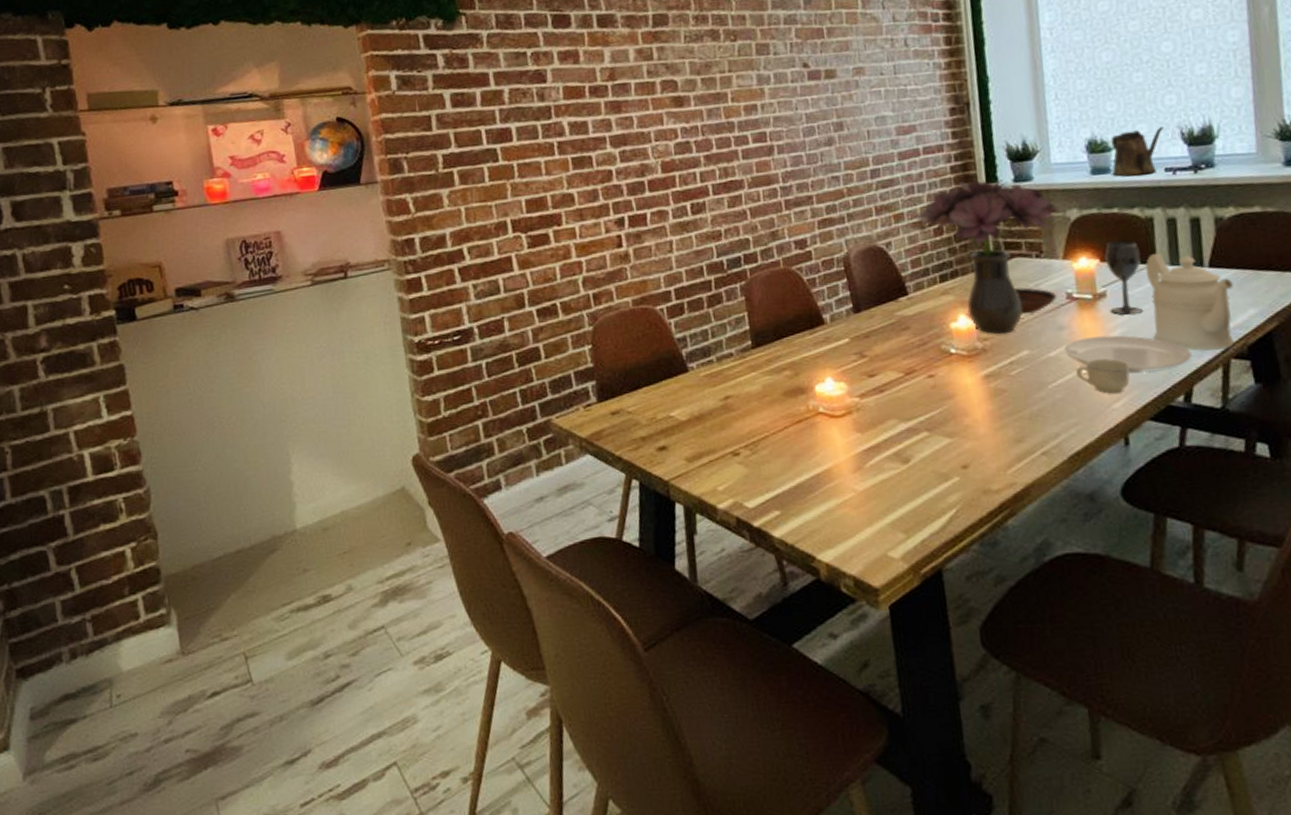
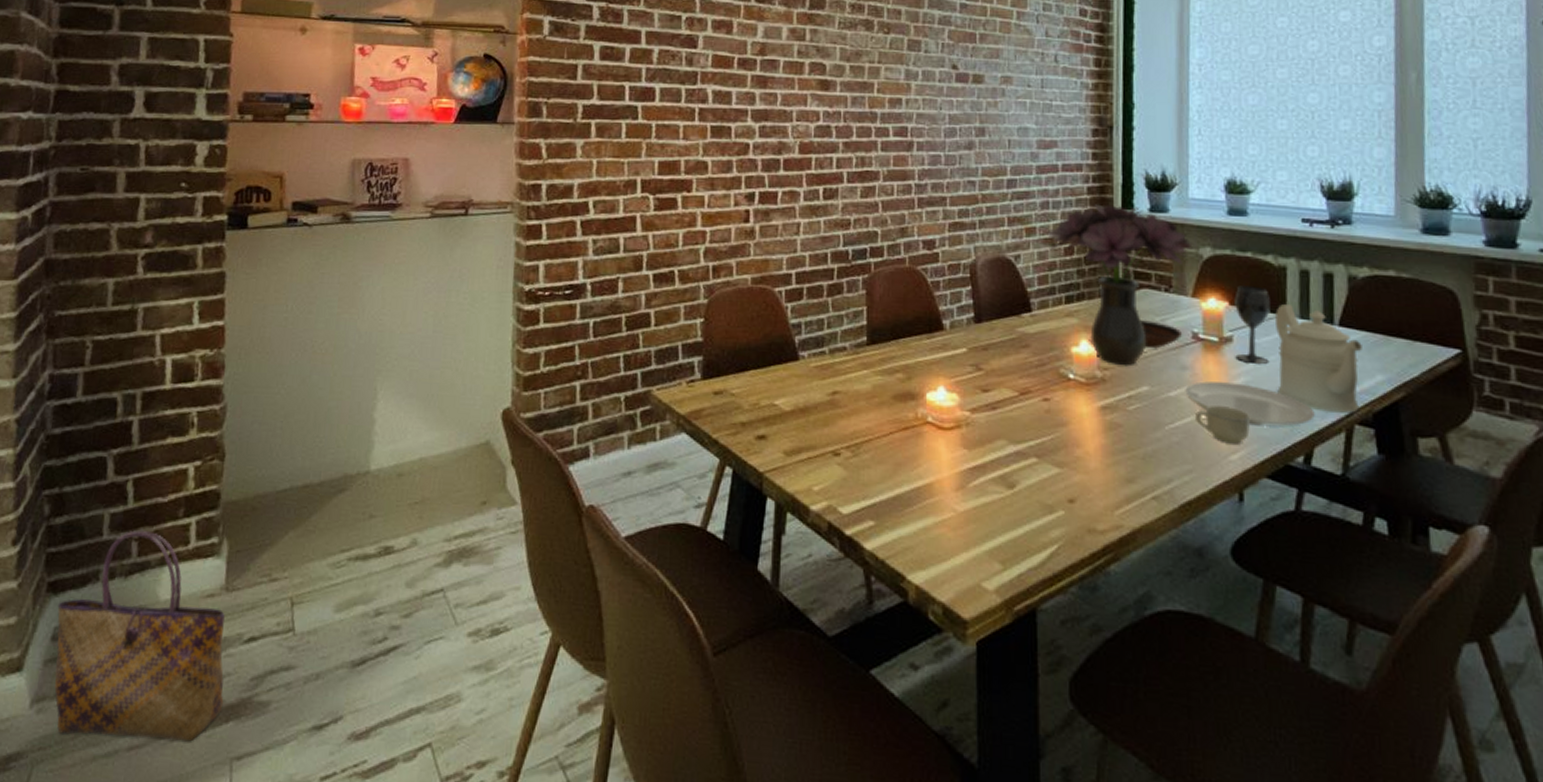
tote bag: none [29,611,200,799] -> present [54,529,225,742]
watering can: present [1111,126,1164,177] -> none [1248,176,1304,223]

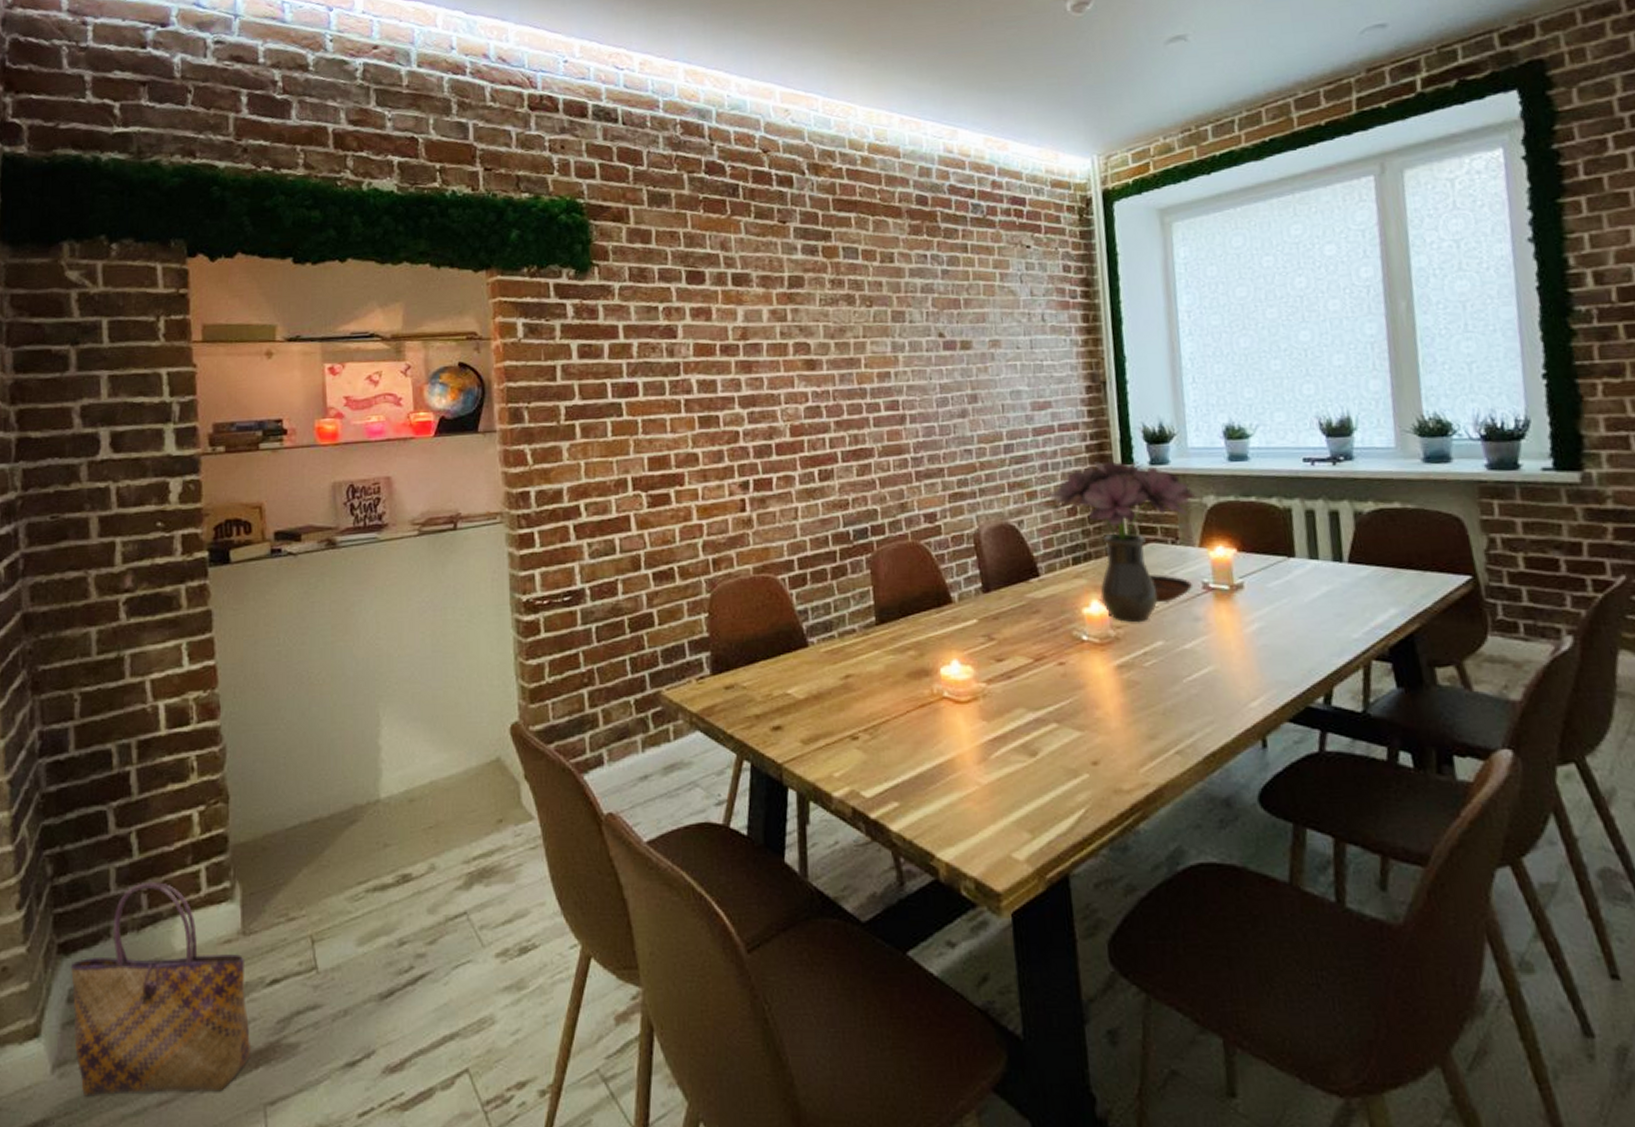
plate: present [1185,381,1315,428] -> none [1200,629,1332,671]
cup: present [1195,404,1251,444] -> none [1212,653,1268,691]
wine glass: present [1234,285,1271,365] -> none [1242,530,1282,610]
coffeepot: present [1275,304,1362,414] -> none [1284,546,1375,652]

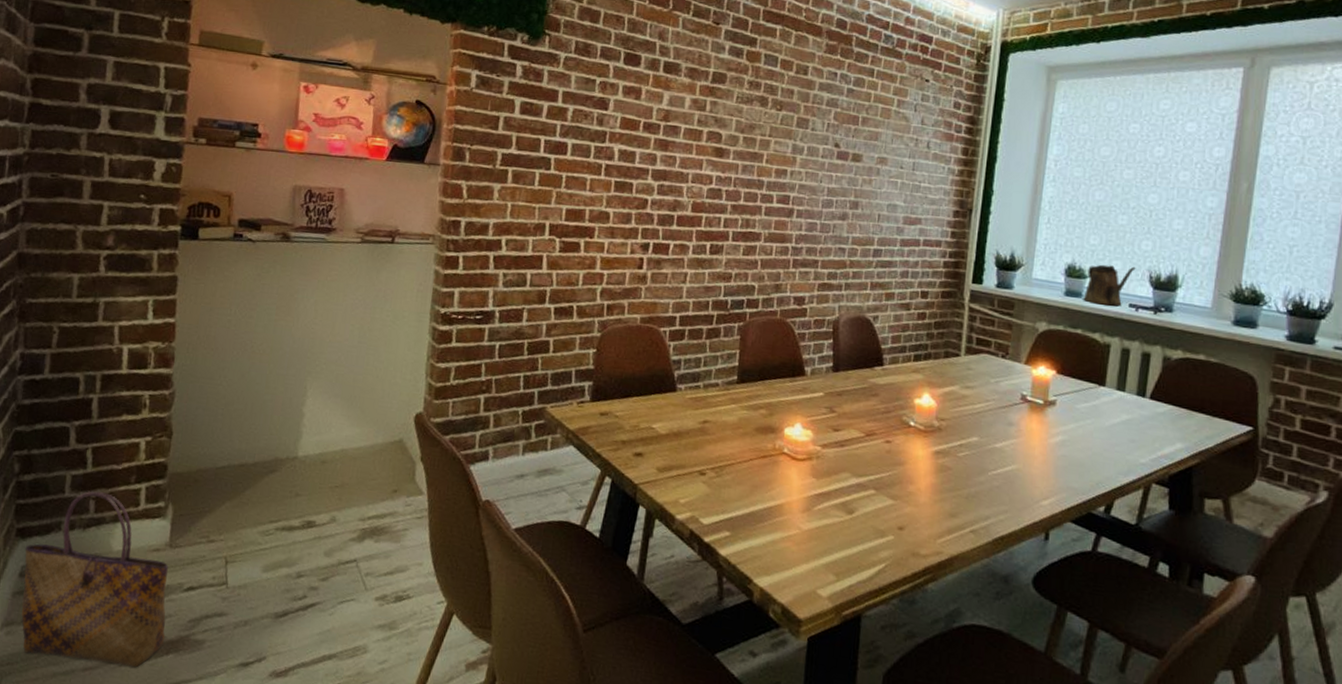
flower arrangement: present [1048,461,1198,623] -> none [904,277,1032,419]
bowl: present [1149,574,1192,603] -> none [977,380,1012,406]
watering can: none [1248,415,1302,465] -> present [1083,264,1136,306]

